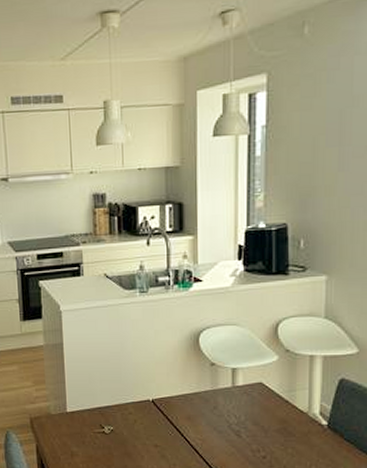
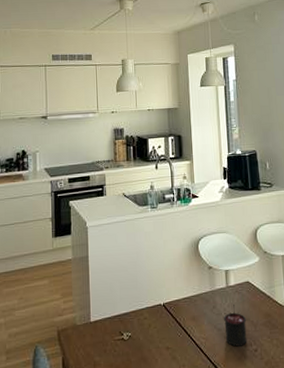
candle: none [227,407,256,452] -> present [224,305,247,347]

